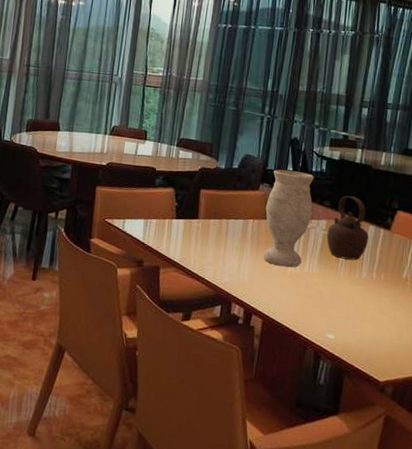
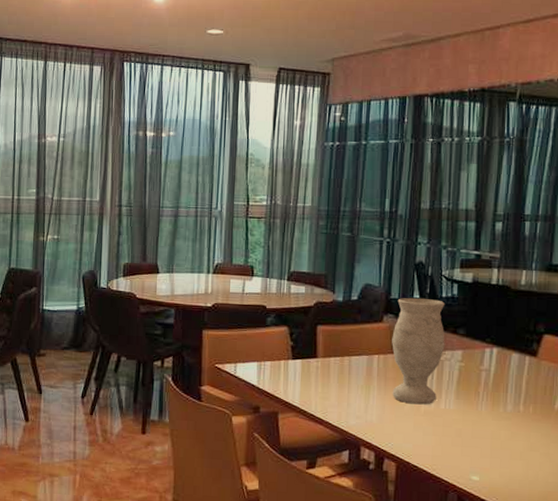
teapot: present [326,196,369,260] -> none [463,322,513,393]

